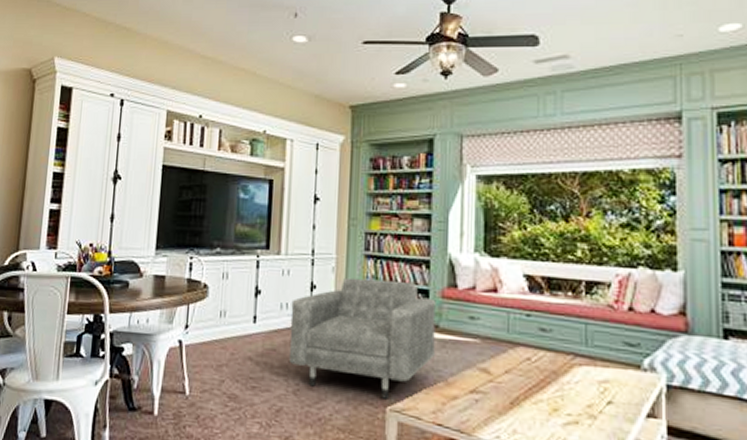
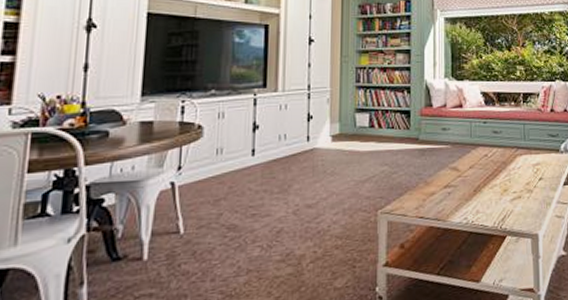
armchair: present [288,277,436,399] -> none [288,105,416,205]

